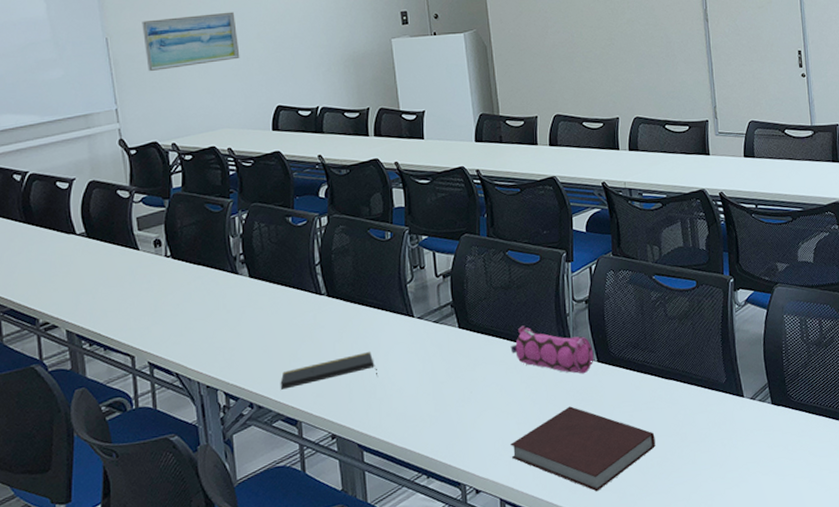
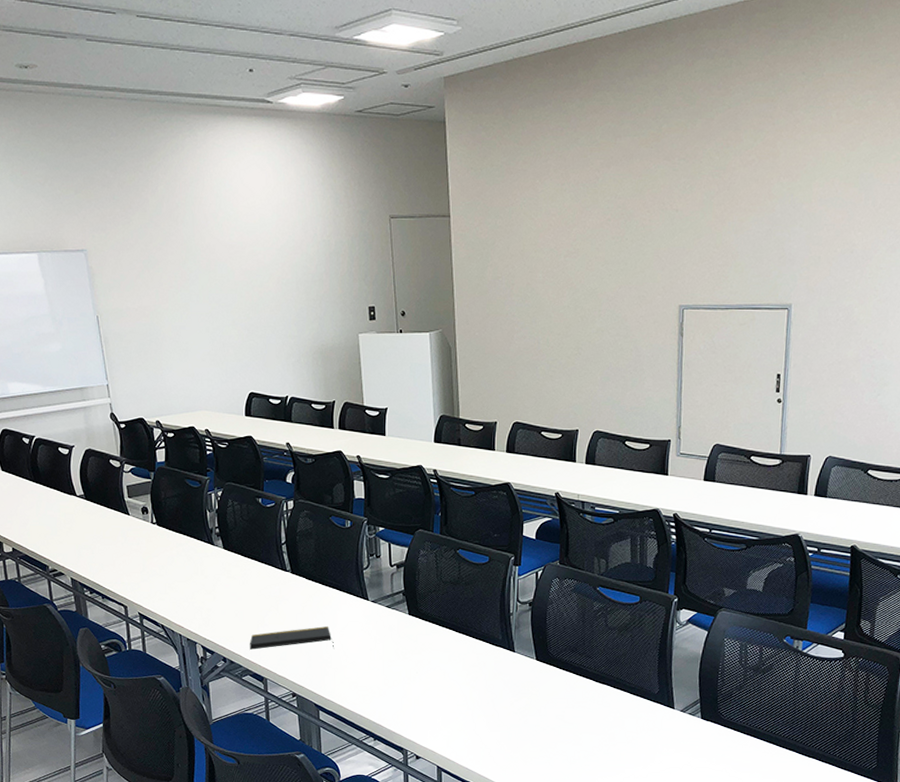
wall art: present [142,12,240,72] -> none [128,297,217,352]
pencil case: present [510,325,594,374] -> none [455,619,533,669]
notebook: present [510,406,655,492] -> none [449,696,584,773]

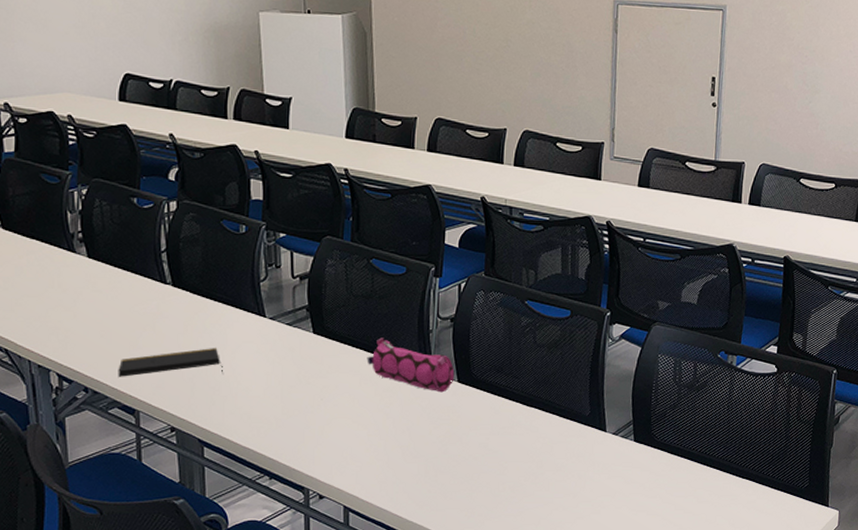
pencil case: none [455,619,533,669] -> present [367,337,455,393]

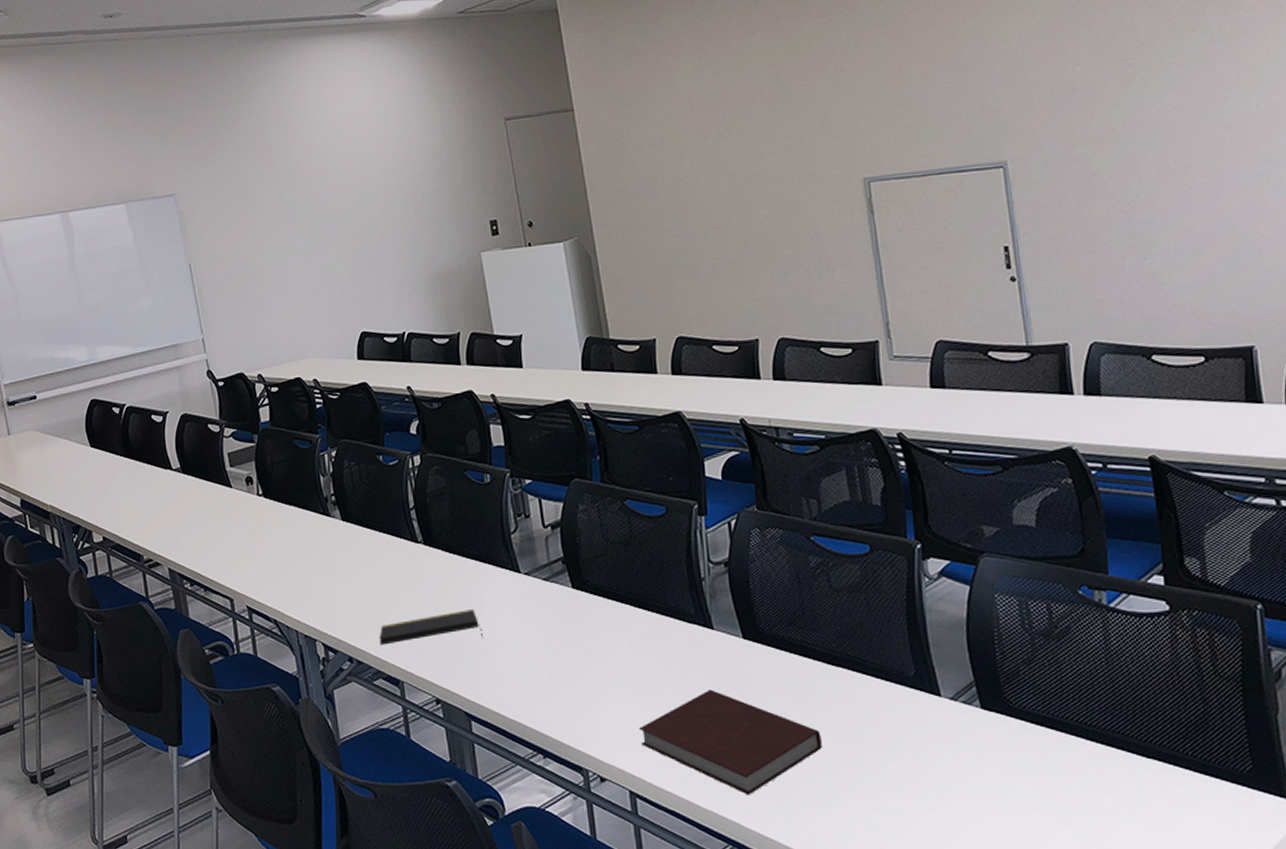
notebook: none [359,423,510,509] -> present [639,689,822,795]
pencil case: present [367,337,455,393] -> none [634,589,739,652]

